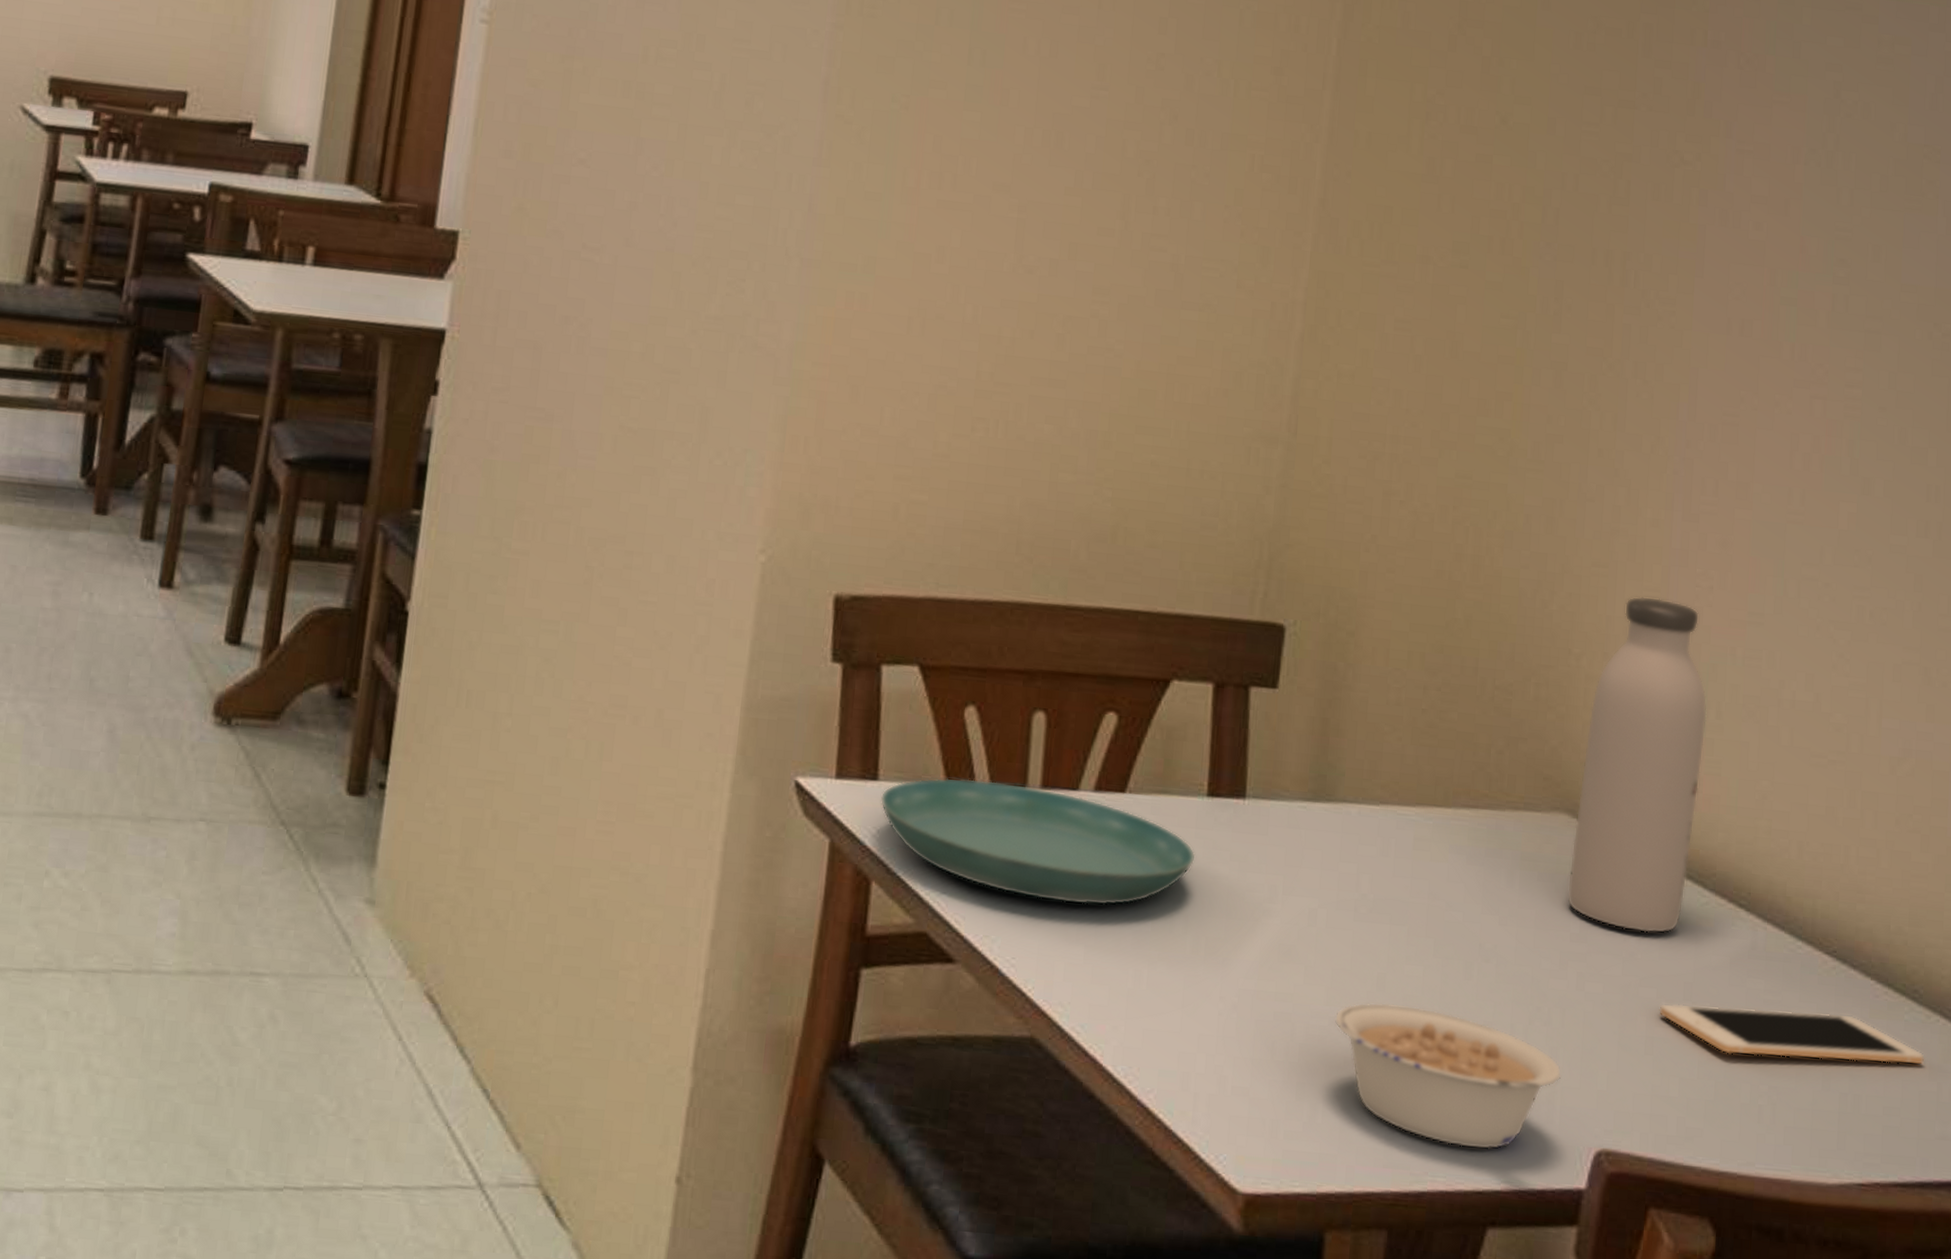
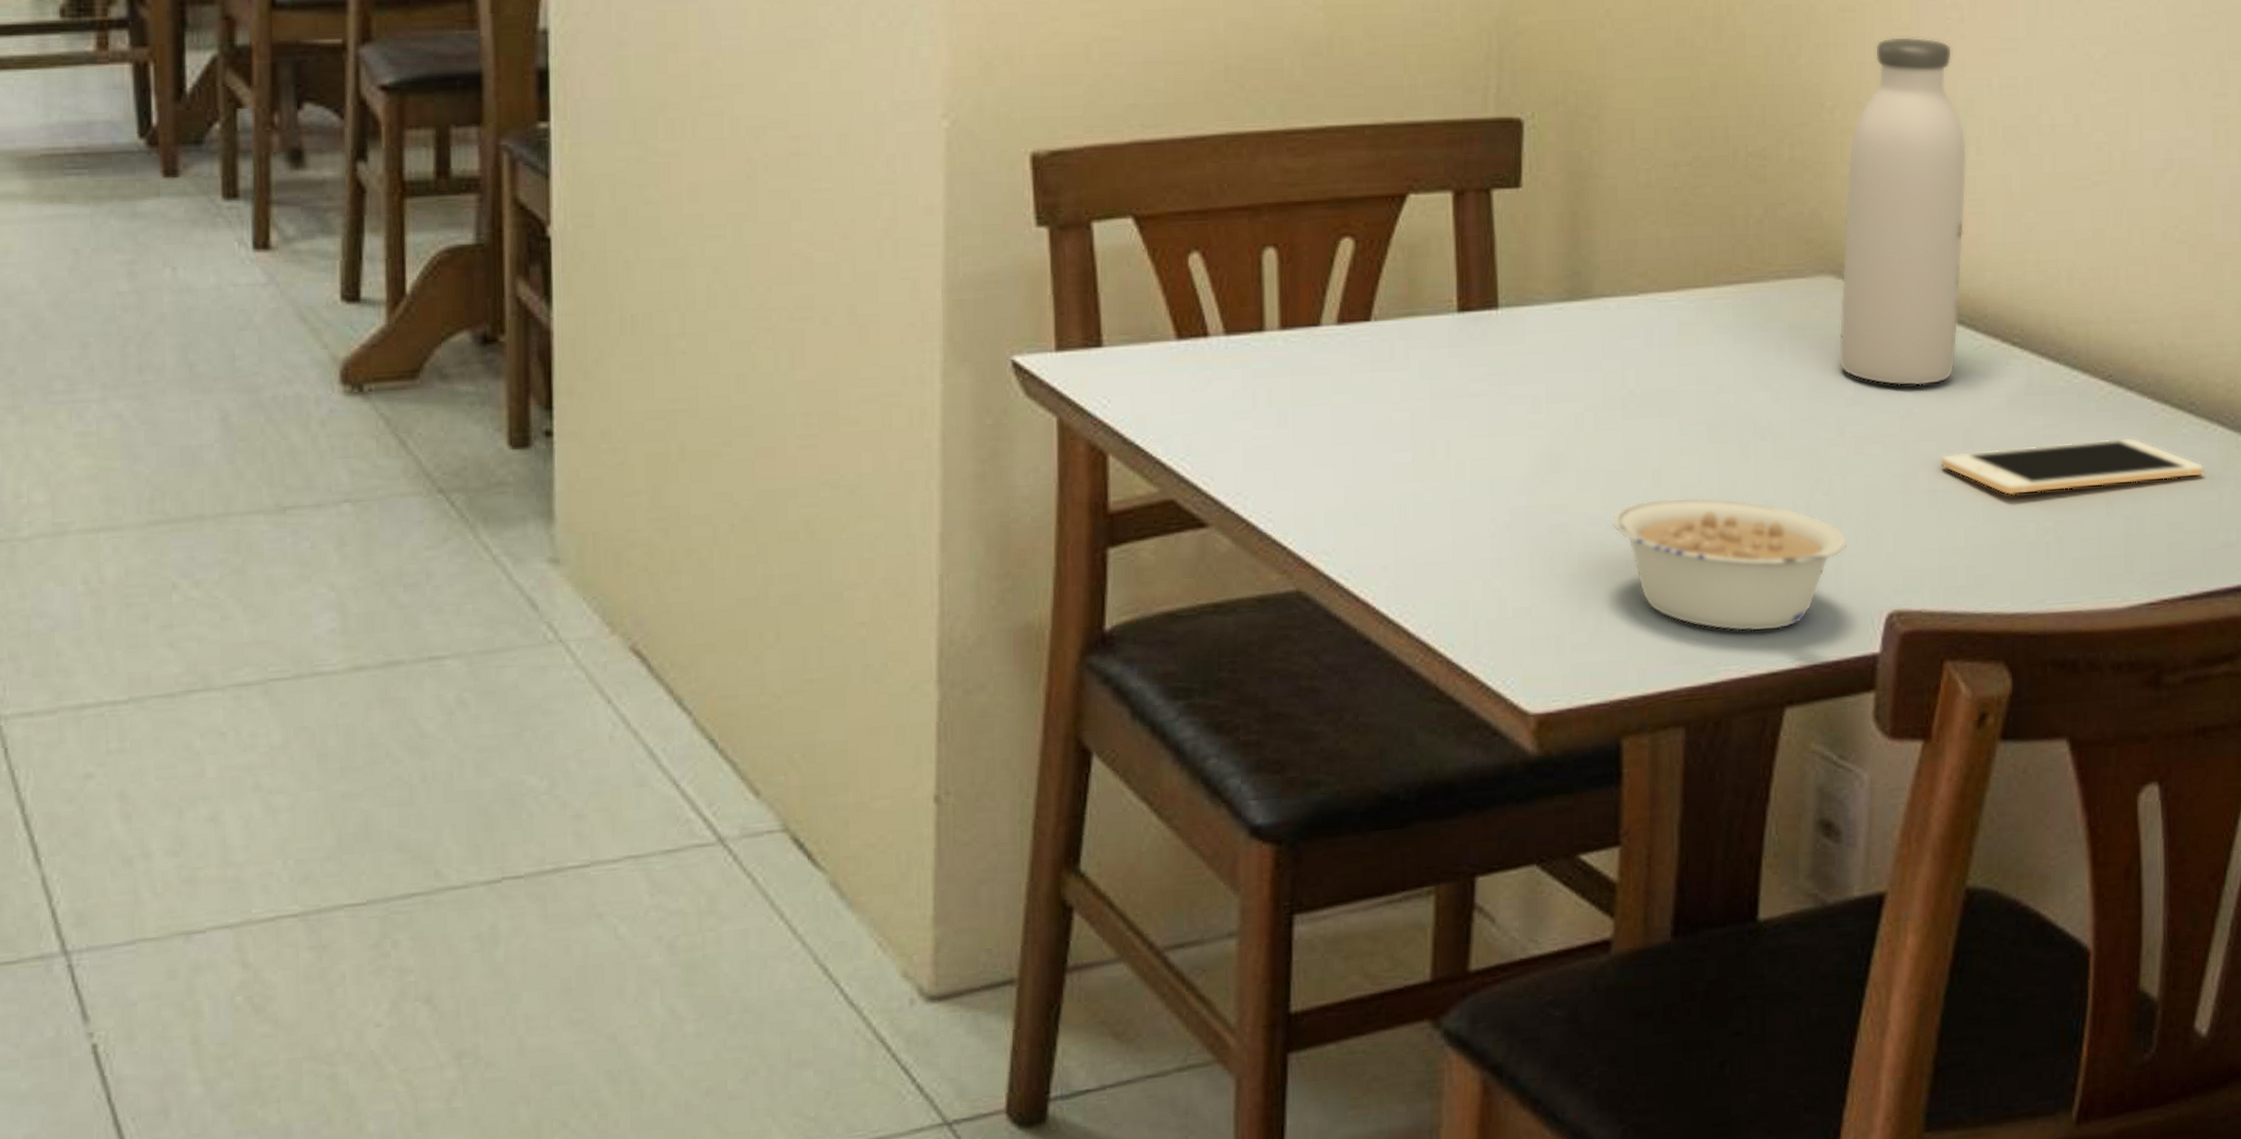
saucer: present [880,777,1196,906] -> none [1107,328,1451,447]

